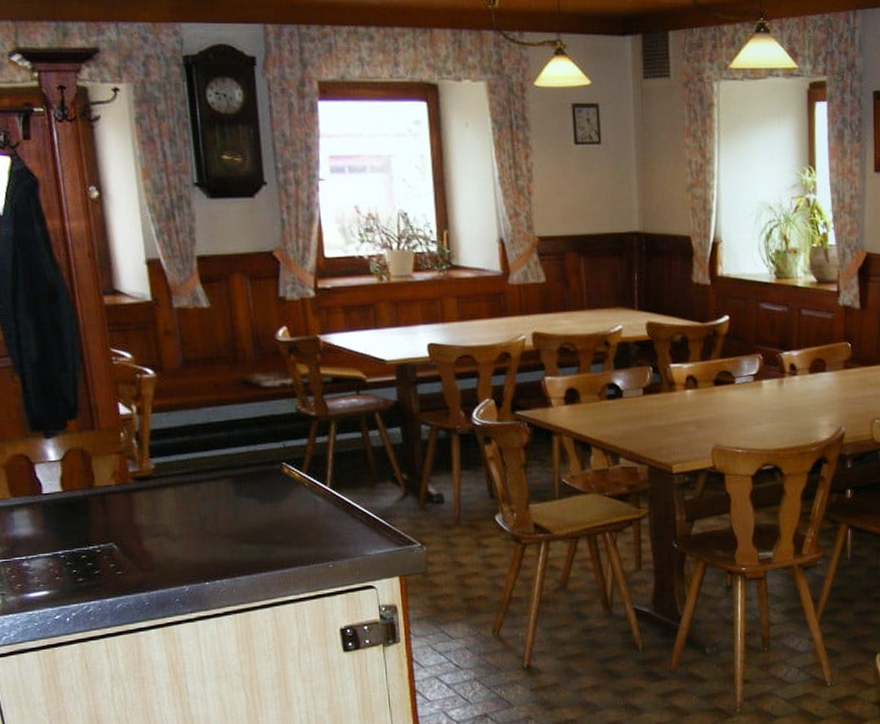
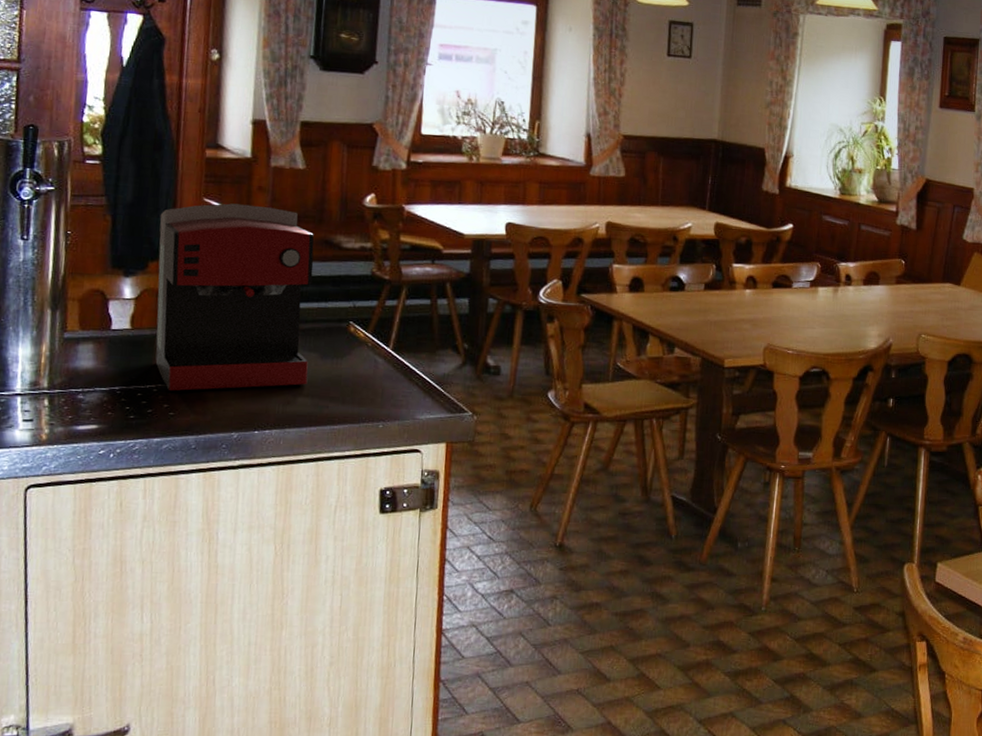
coffee maker: none [69,351,250,551] -> present [155,203,315,391]

